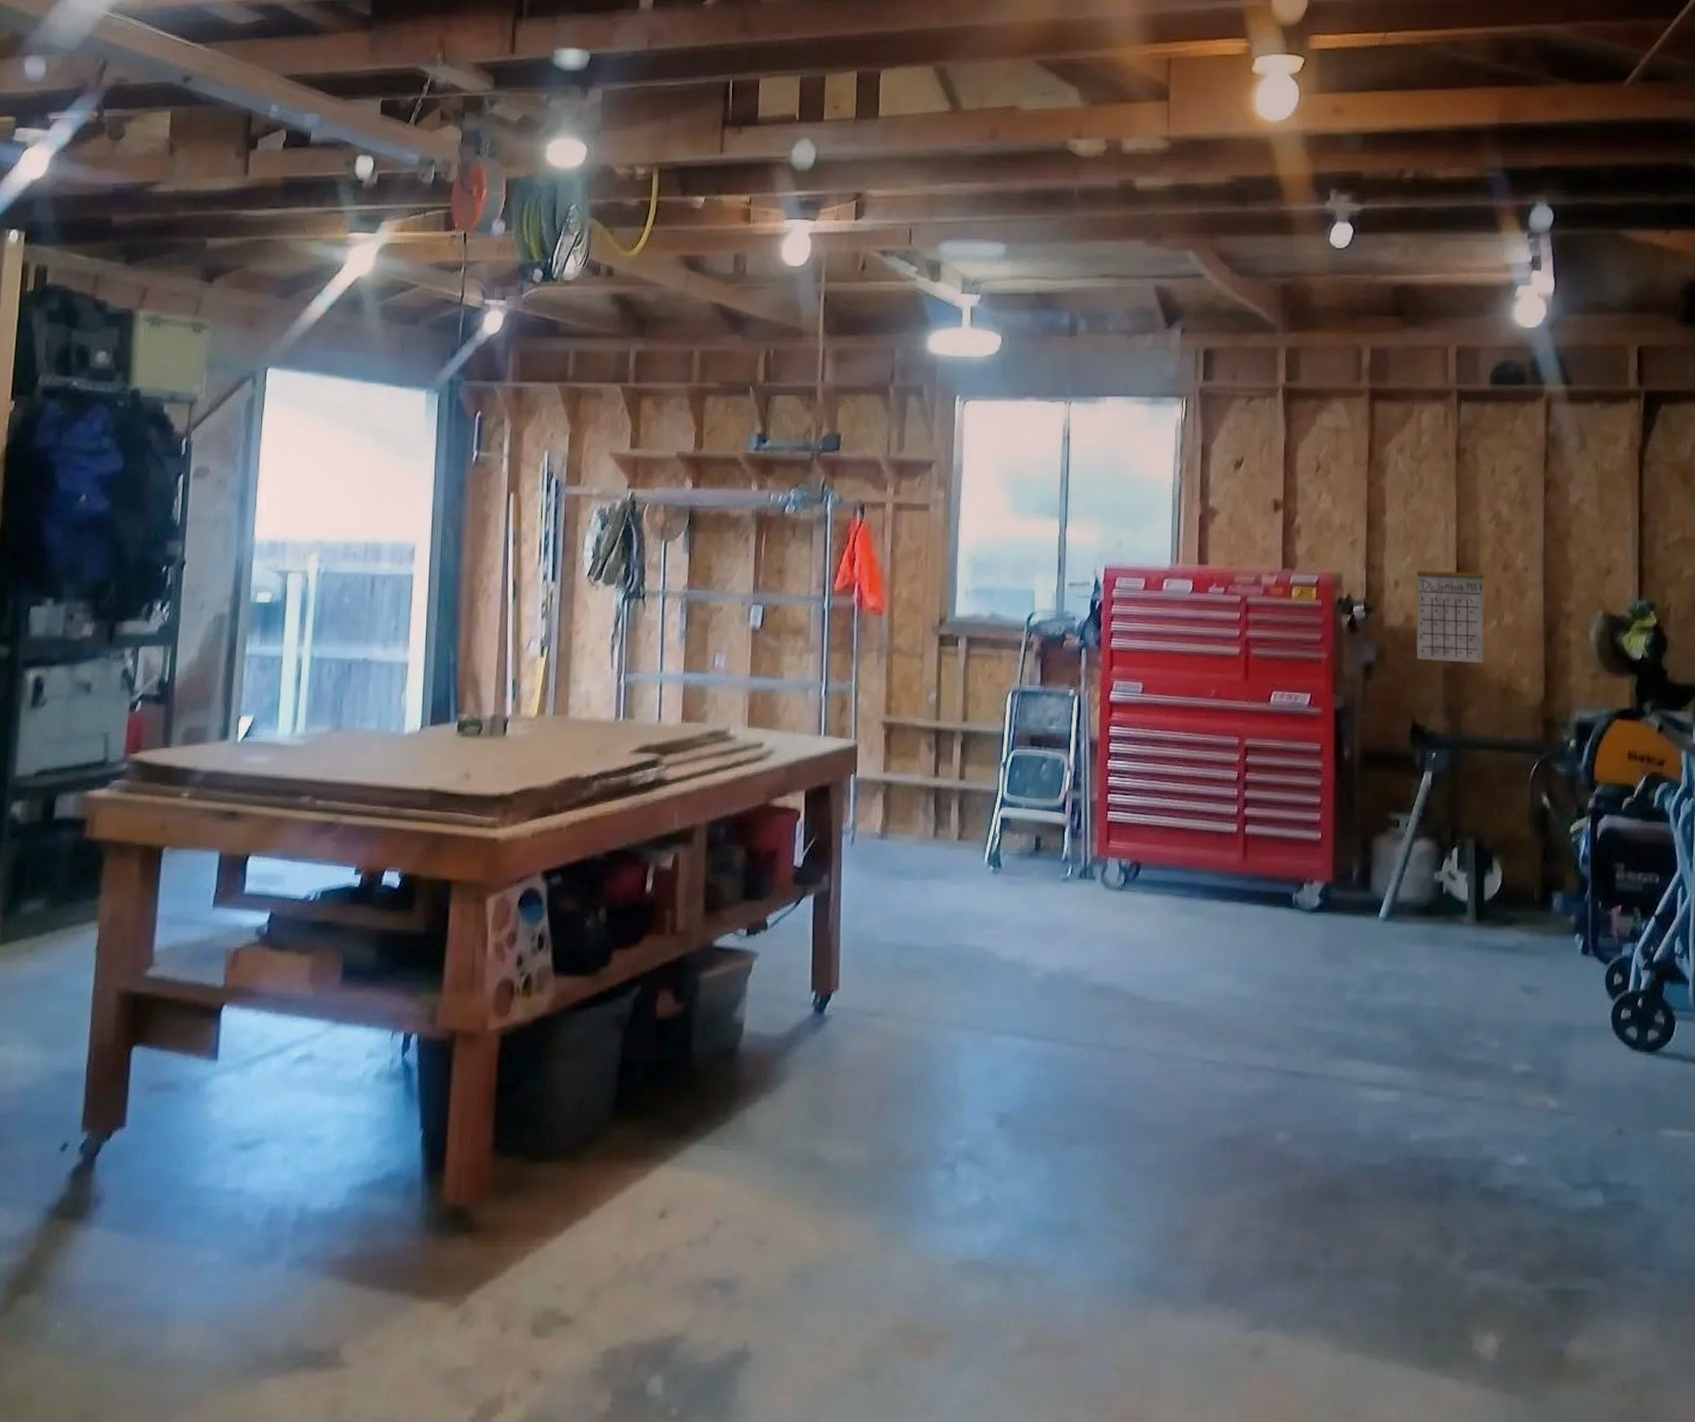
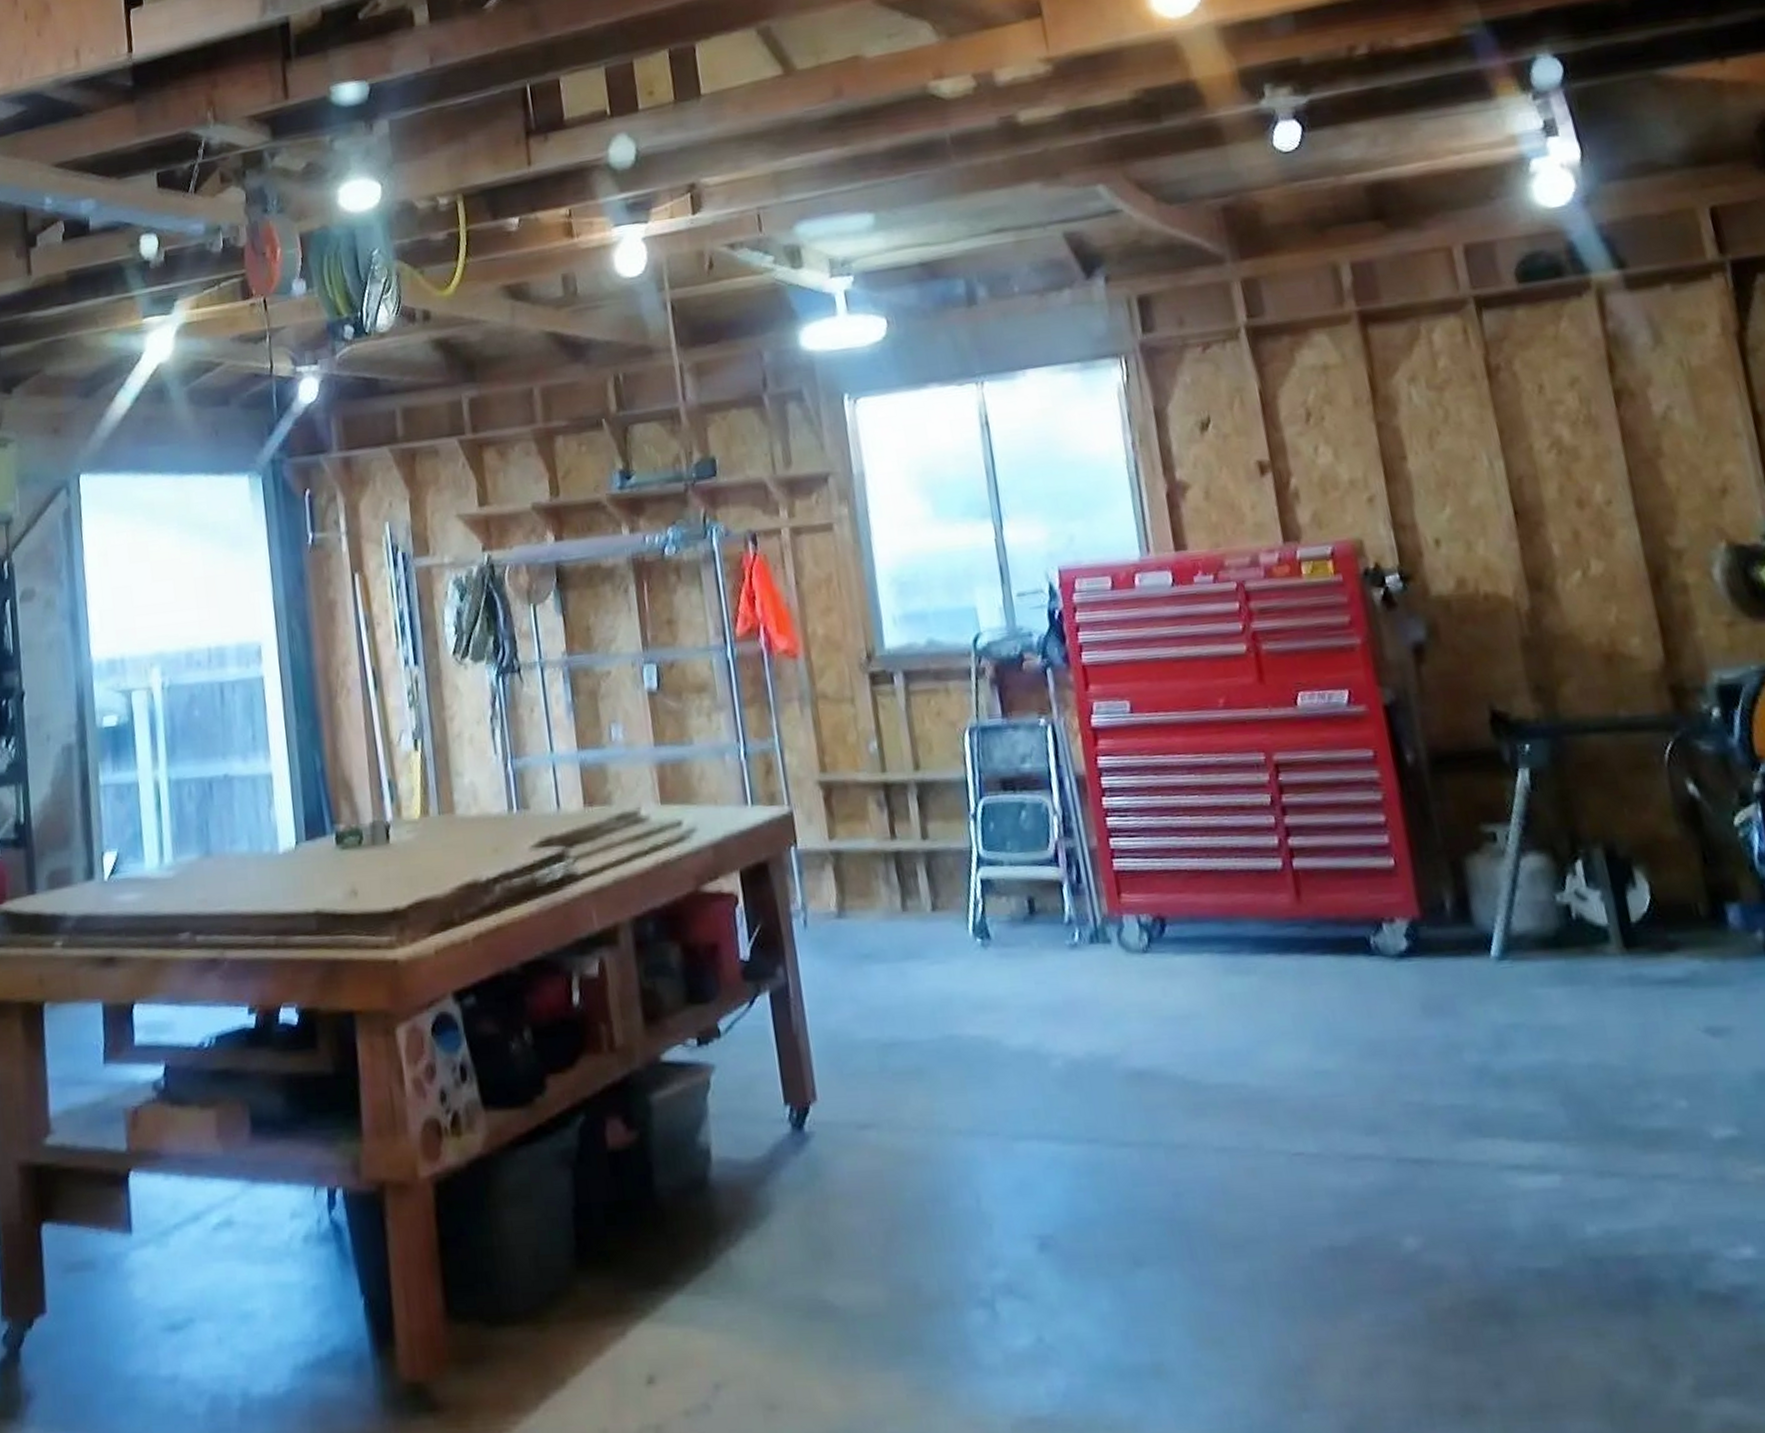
calendar: present [1416,551,1485,663] -> none [1461,494,1573,632]

